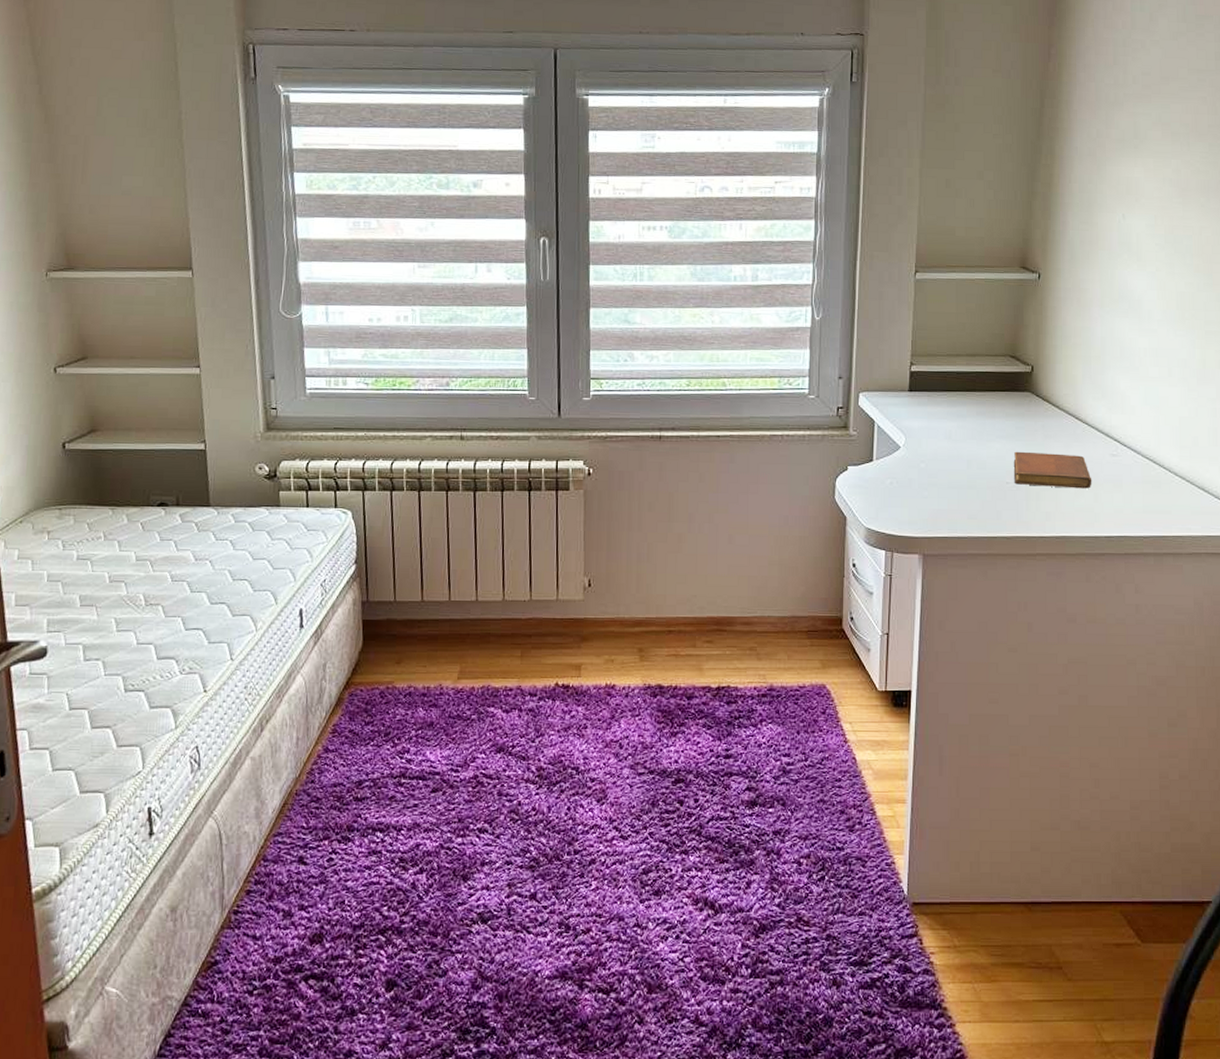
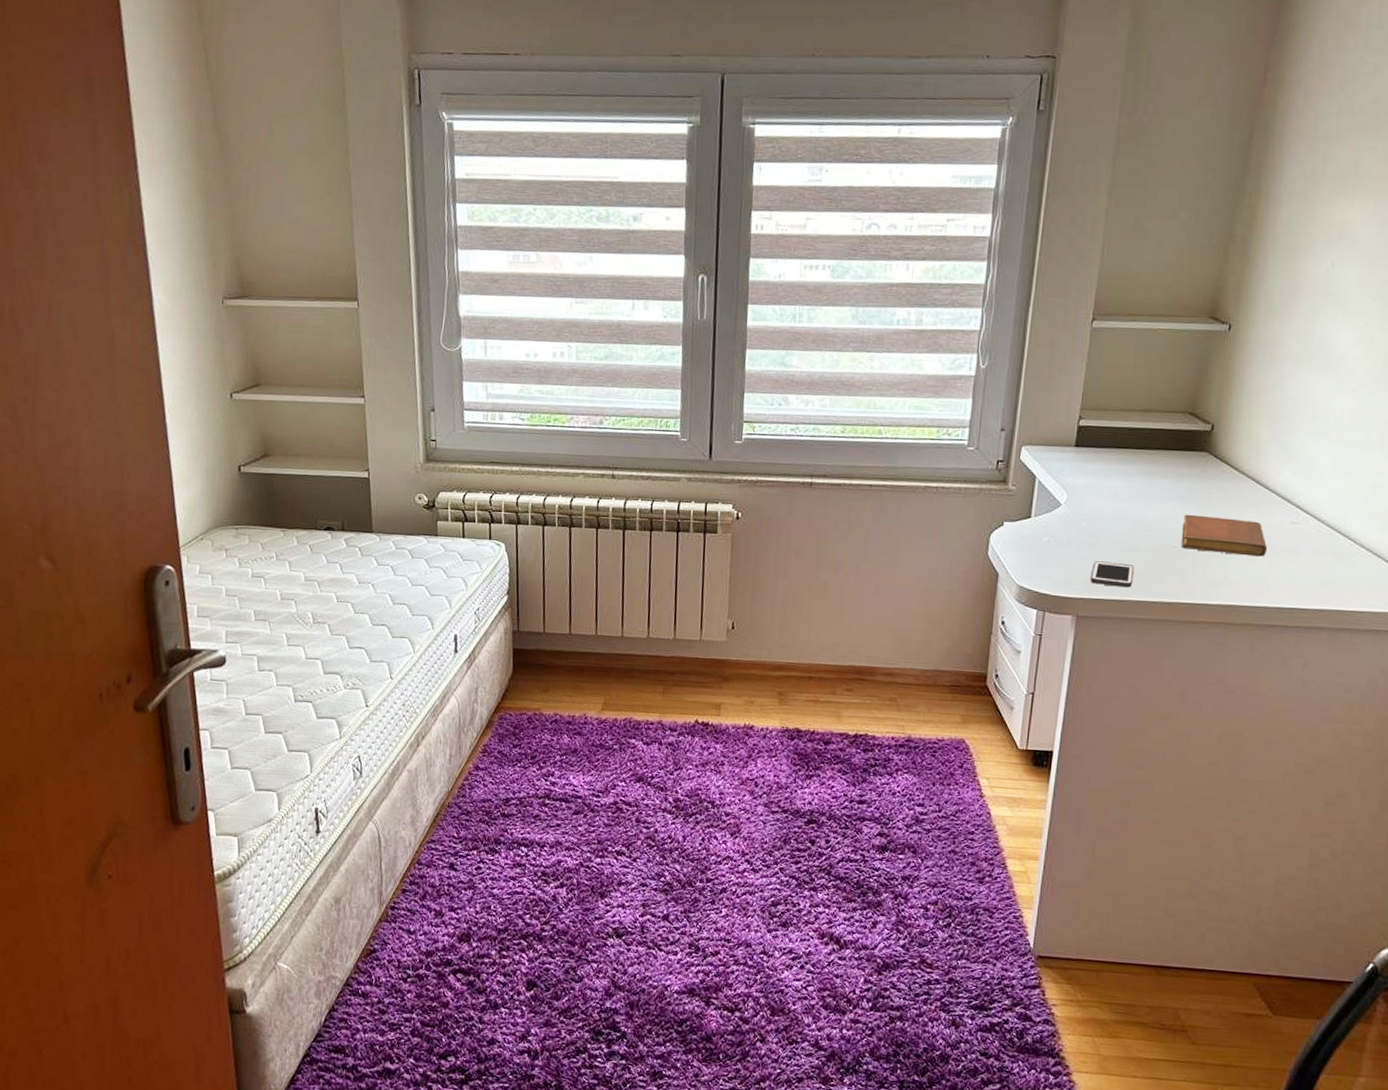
cell phone: none [933,500,973,525] -> present [1090,561,1135,588]

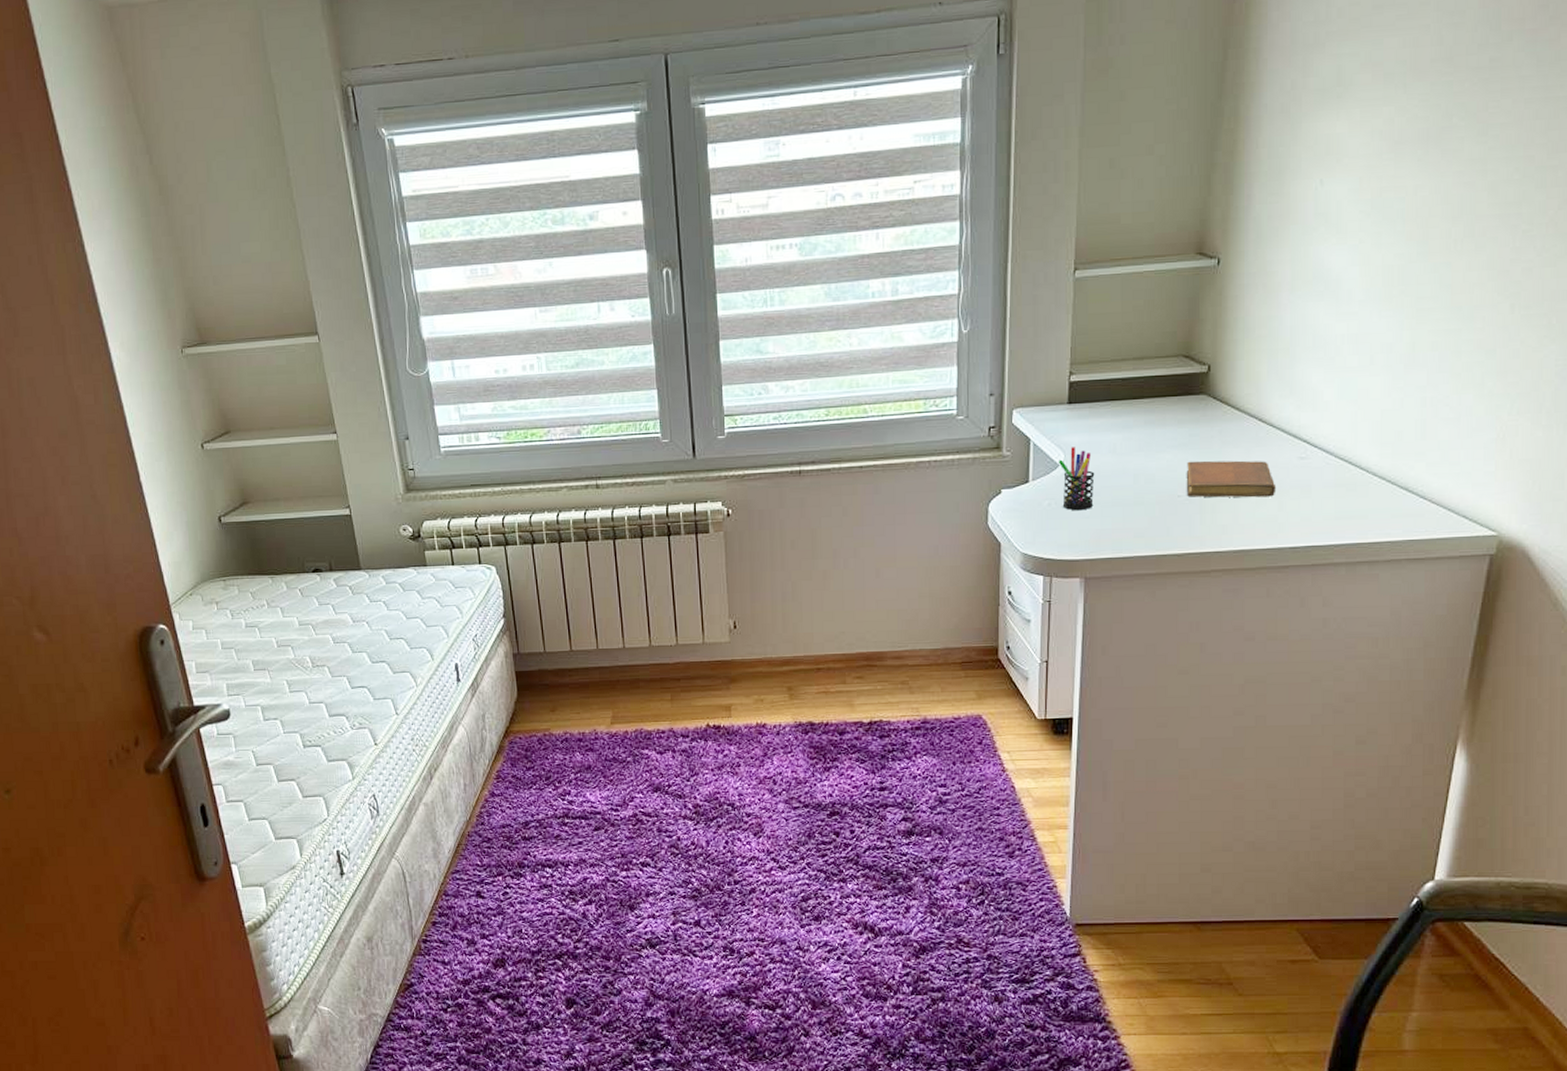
pen holder: none [1060,488,1095,550] -> present [1058,447,1095,510]
cell phone: present [1090,561,1135,588] -> none [1095,519,1140,544]

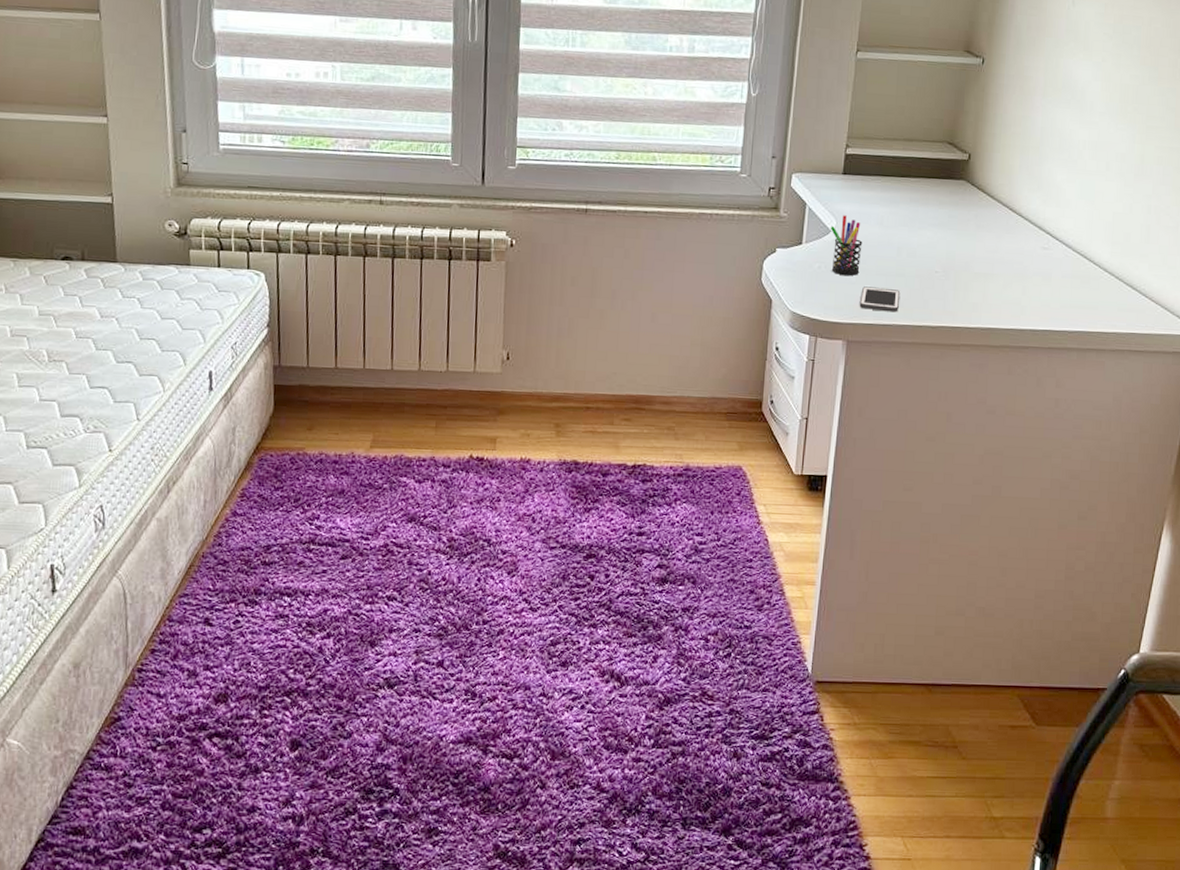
cell phone: none [1095,519,1140,544] -> present [859,286,901,313]
notebook: present [1186,460,1277,498] -> none [943,240,1022,281]

